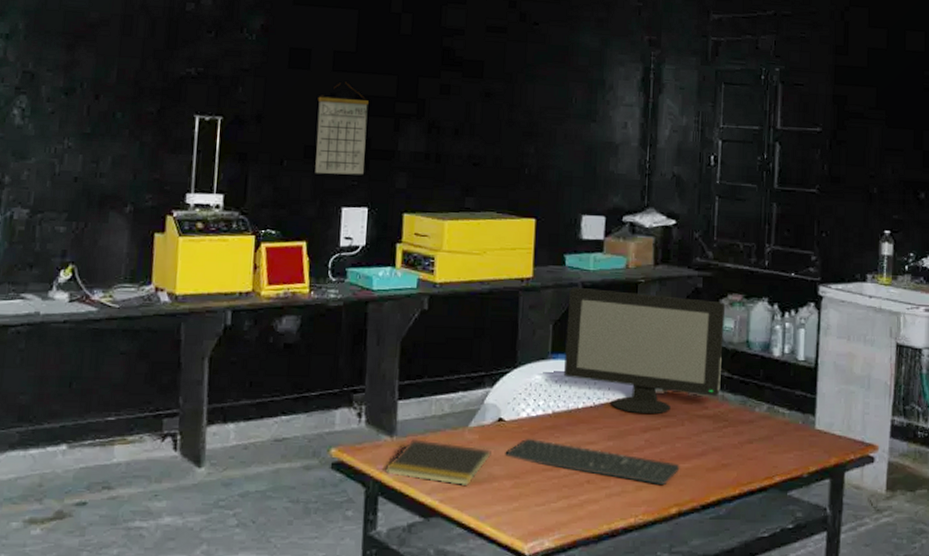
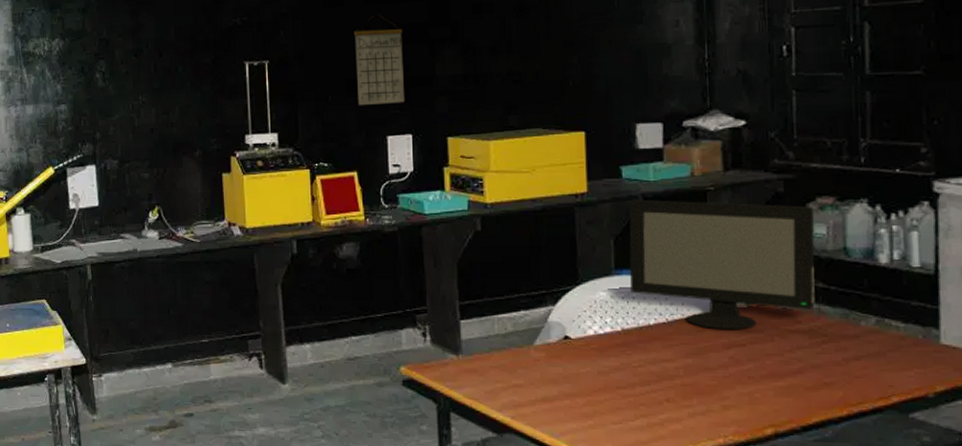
notepad: present [385,438,491,487] -> none [454,356,560,404]
keyboard: present [505,438,680,485] -> none [574,355,773,404]

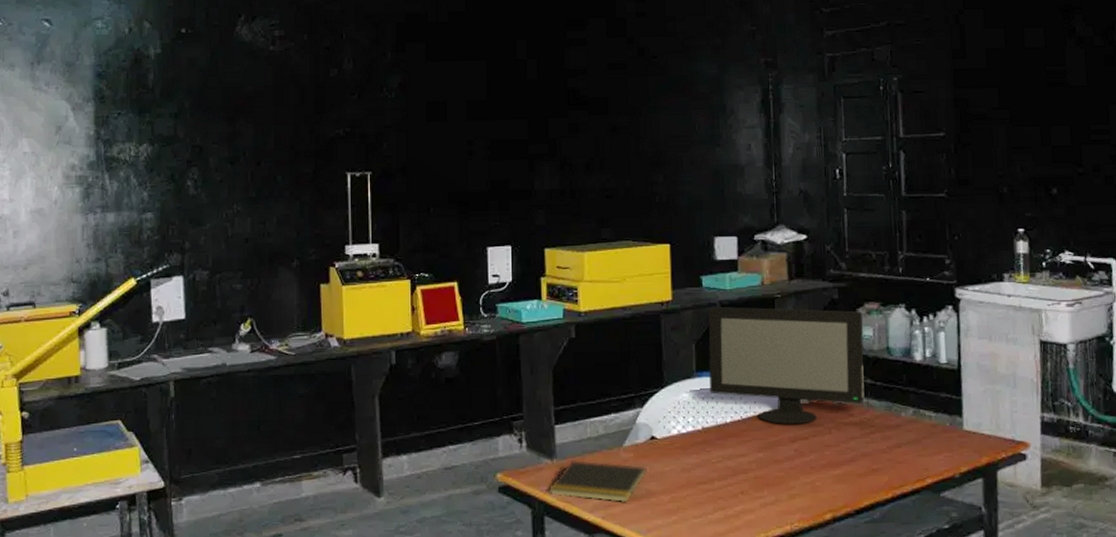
calendar: present [353,15,404,106] -> none [456,130,504,218]
notepad: none [454,356,560,404] -> present [548,459,647,503]

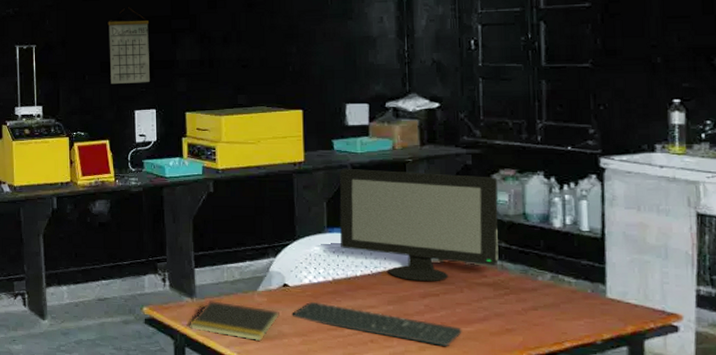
calendar: none [456,130,504,218] -> present [107,8,150,85]
keyboard: none [660,453,831,492] -> present [292,301,462,346]

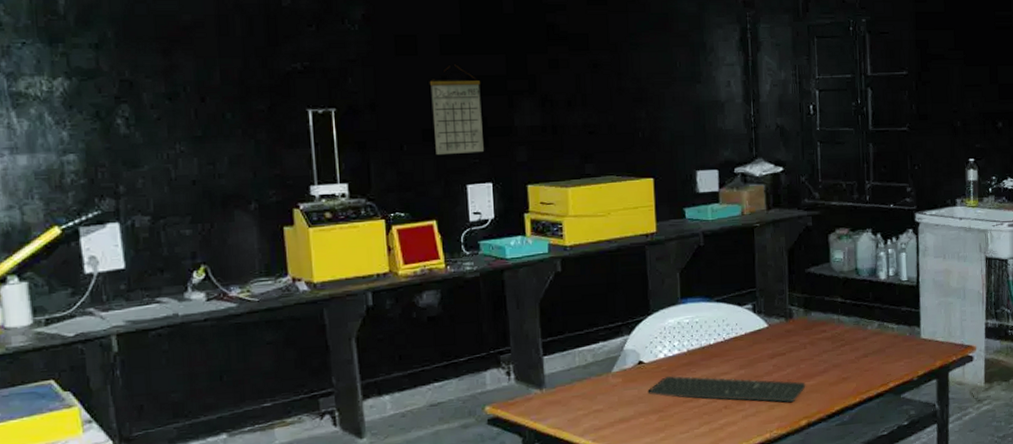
notepad: present [189,300,279,342] -> none [538,388,635,426]
computer monitor: present [339,168,499,282] -> none [692,236,836,343]

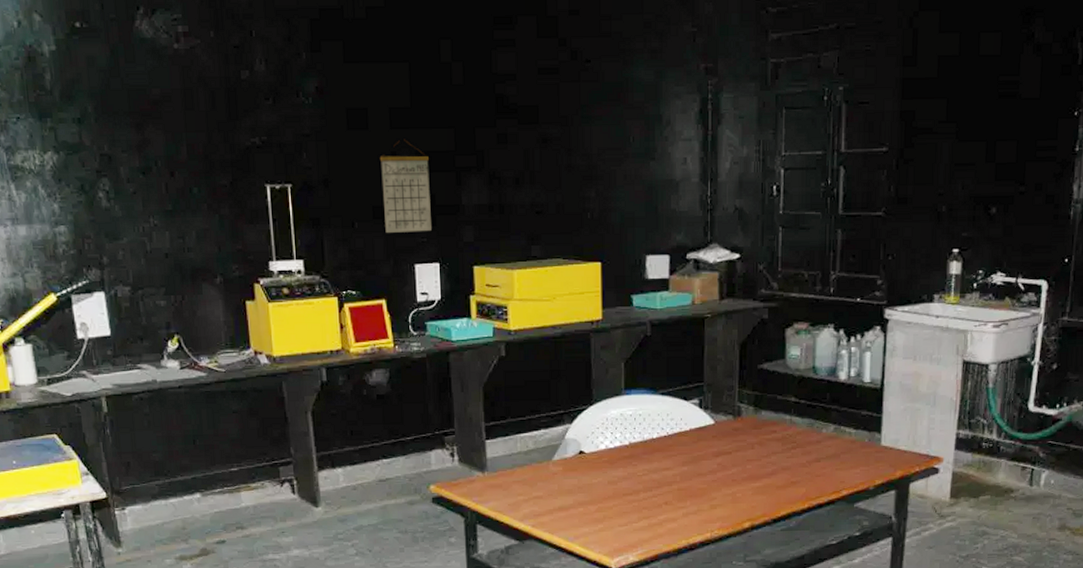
keyboard: present [648,375,806,403] -> none [587,467,751,503]

